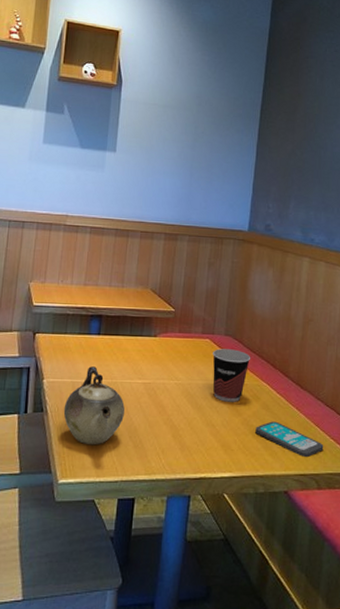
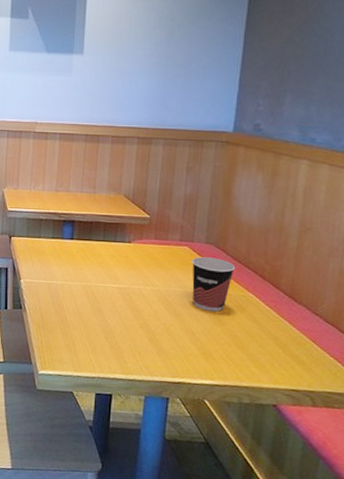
teapot: present [63,366,125,446] -> none [40,269,101,343]
smartphone: present [255,421,324,458] -> none [240,333,321,374]

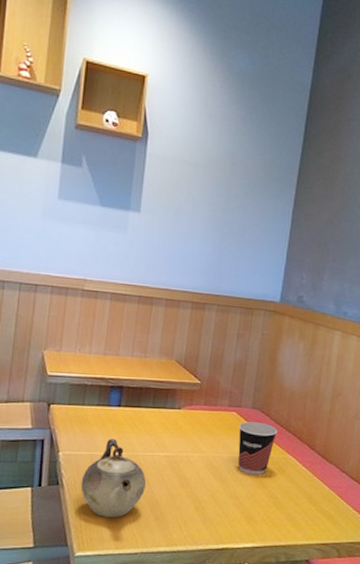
teapot: none [40,269,101,343] -> present [80,439,147,518]

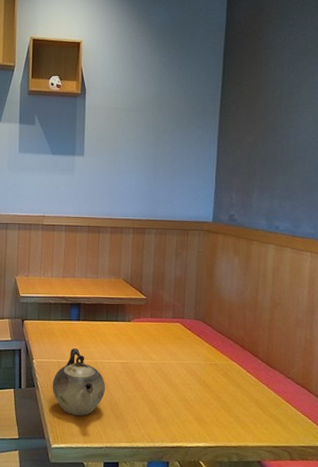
cup: present [238,422,278,475] -> none [183,332,221,380]

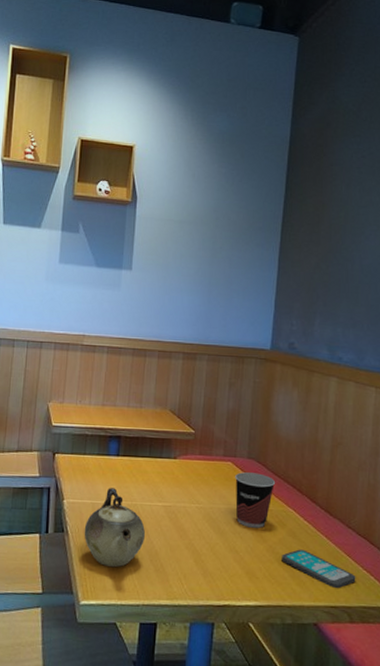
cup: none [183,332,221,380] -> present [235,472,276,528]
smartphone: none [227,397,295,431] -> present [282,549,356,589]

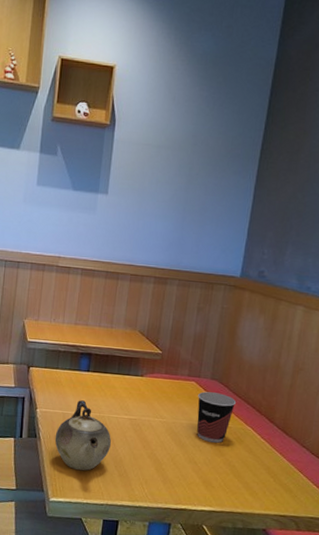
smartphone: present [282,549,356,589] -> none [237,463,306,501]

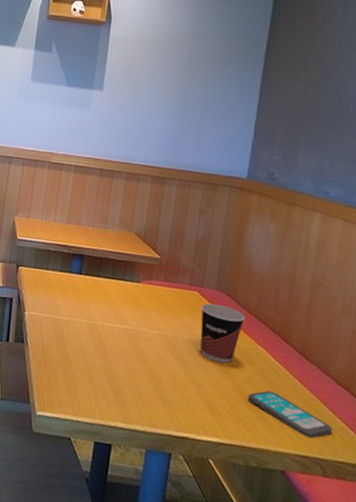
teapot: present [54,400,112,471] -> none [43,305,105,384]
smartphone: none [237,463,306,501] -> present [248,390,333,439]

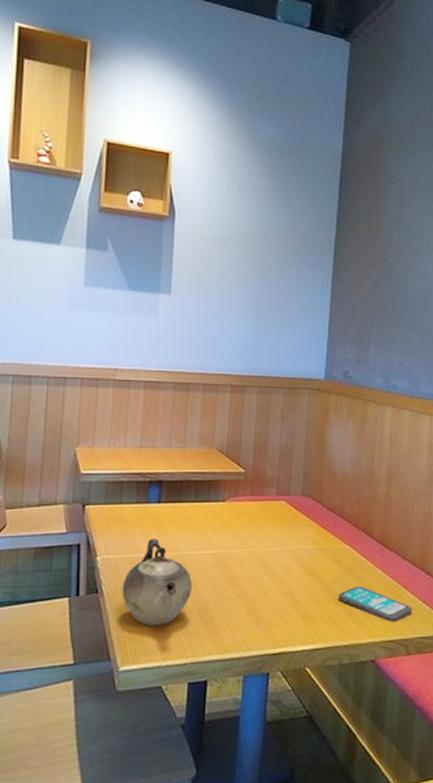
teapot: none [43,305,105,384] -> present [122,539,193,627]
cup: present [200,303,246,364] -> none [289,511,332,569]

